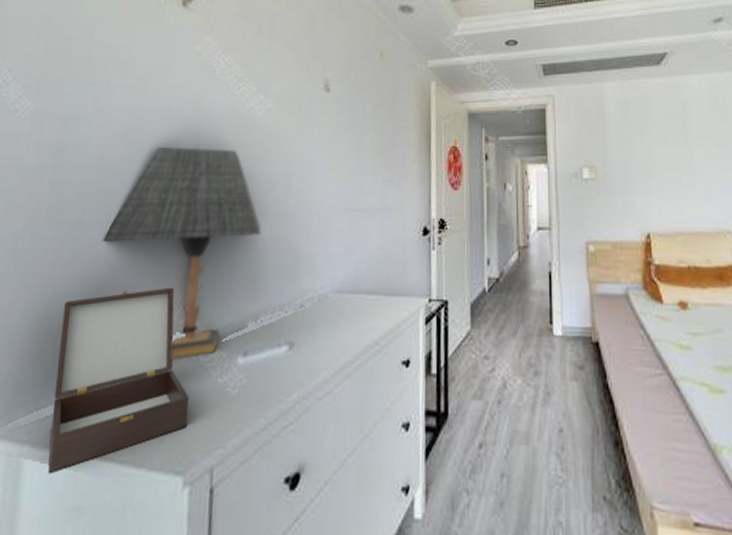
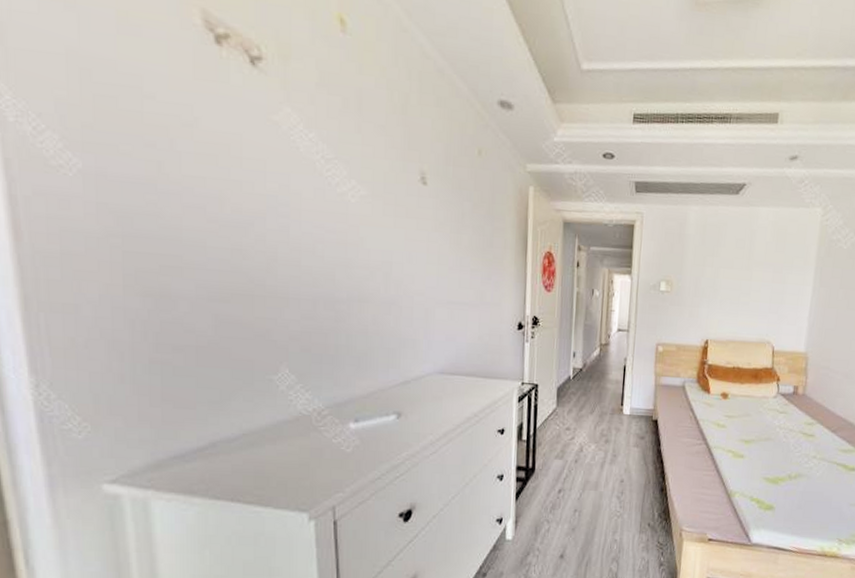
jewelry box: present [47,287,190,474] -> none [165,361,307,512]
table lamp: present [101,147,262,361] -> none [194,225,364,424]

